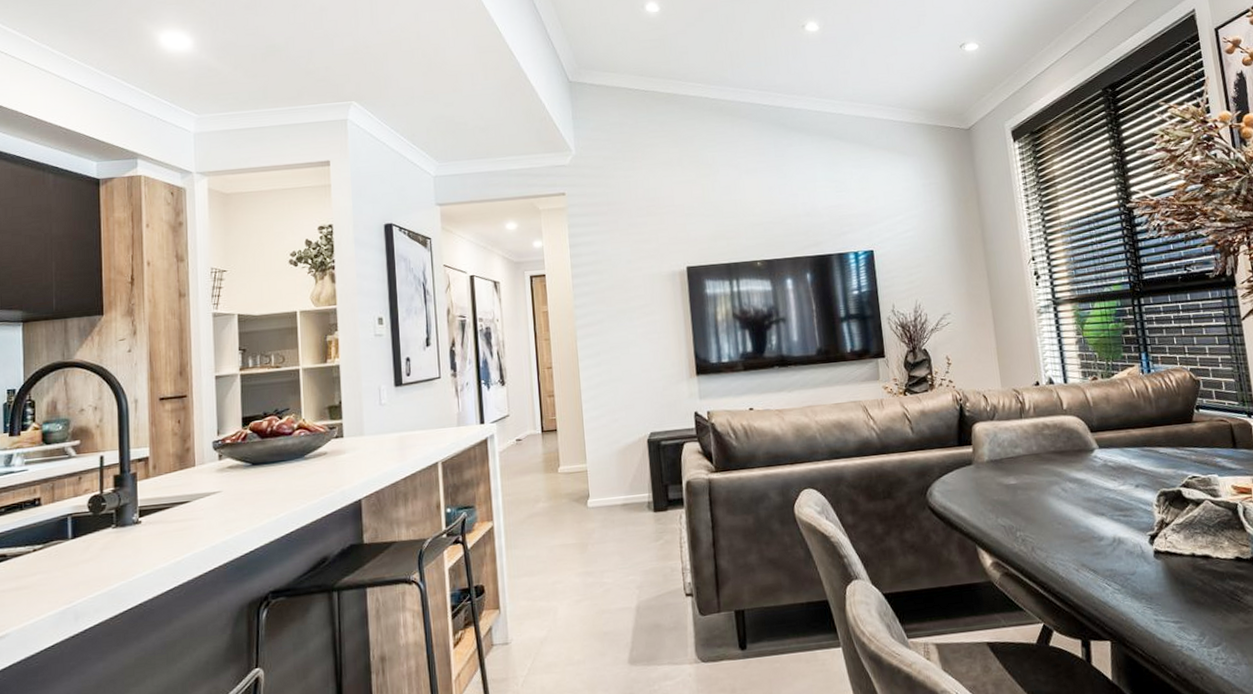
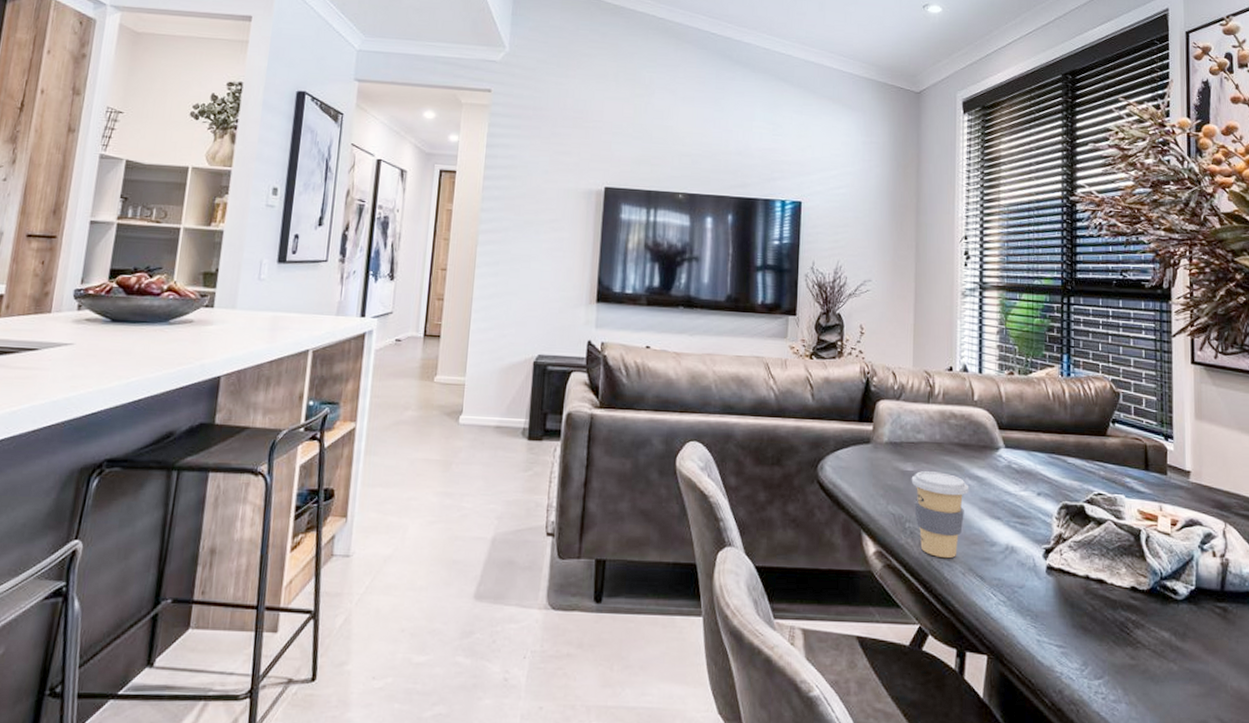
coffee cup: none [1015,480,1072,559] -> present [911,471,969,559]

